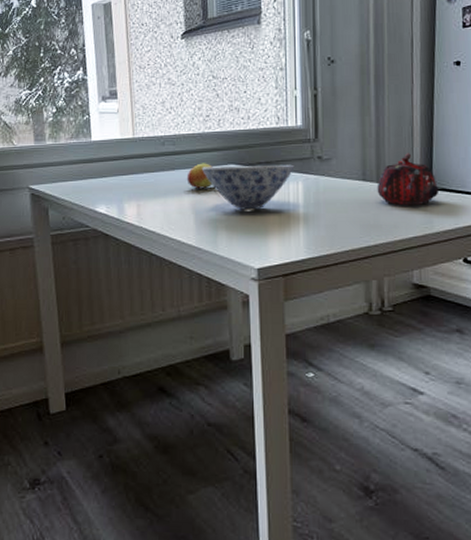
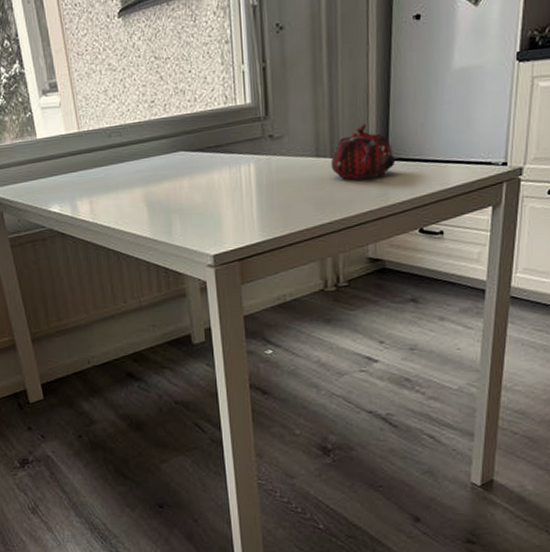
fruit: present [186,163,213,189] -> none [136,152,163,180]
bowl: present [202,165,295,210] -> none [151,147,246,198]

